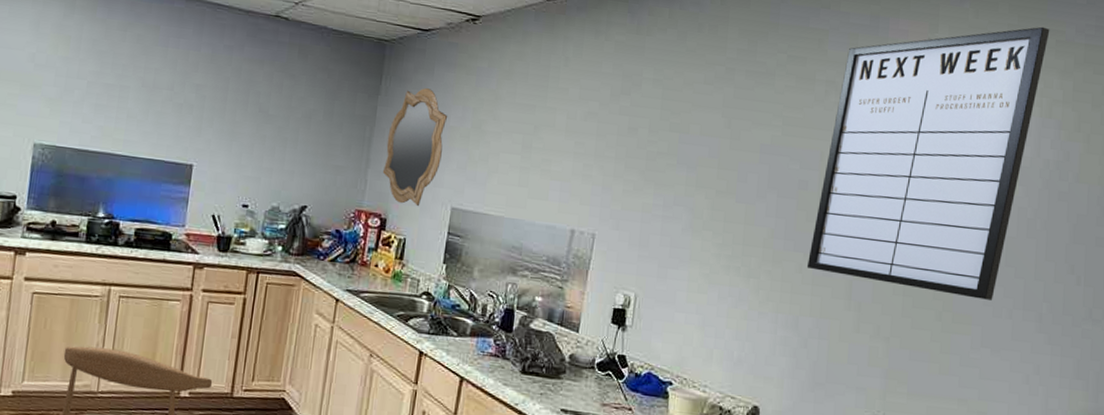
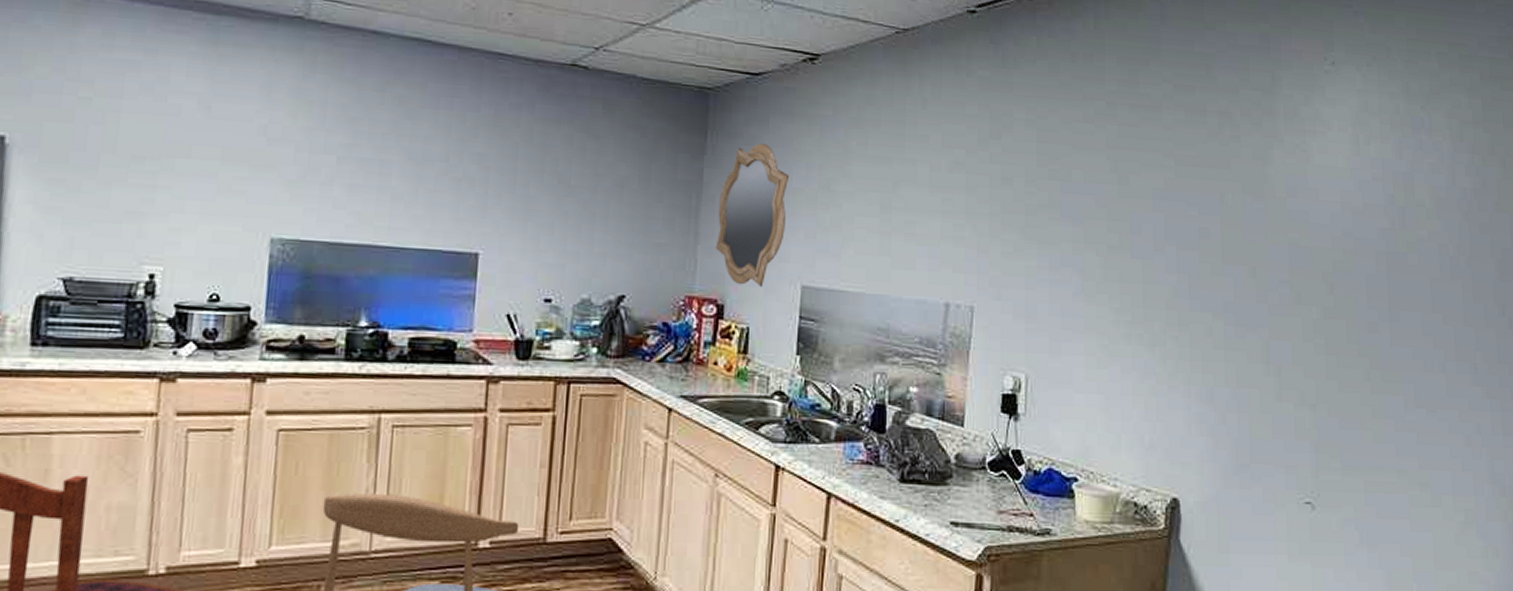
writing board: present [806,26,1050,300] -> none [1216,40,1452,353]

